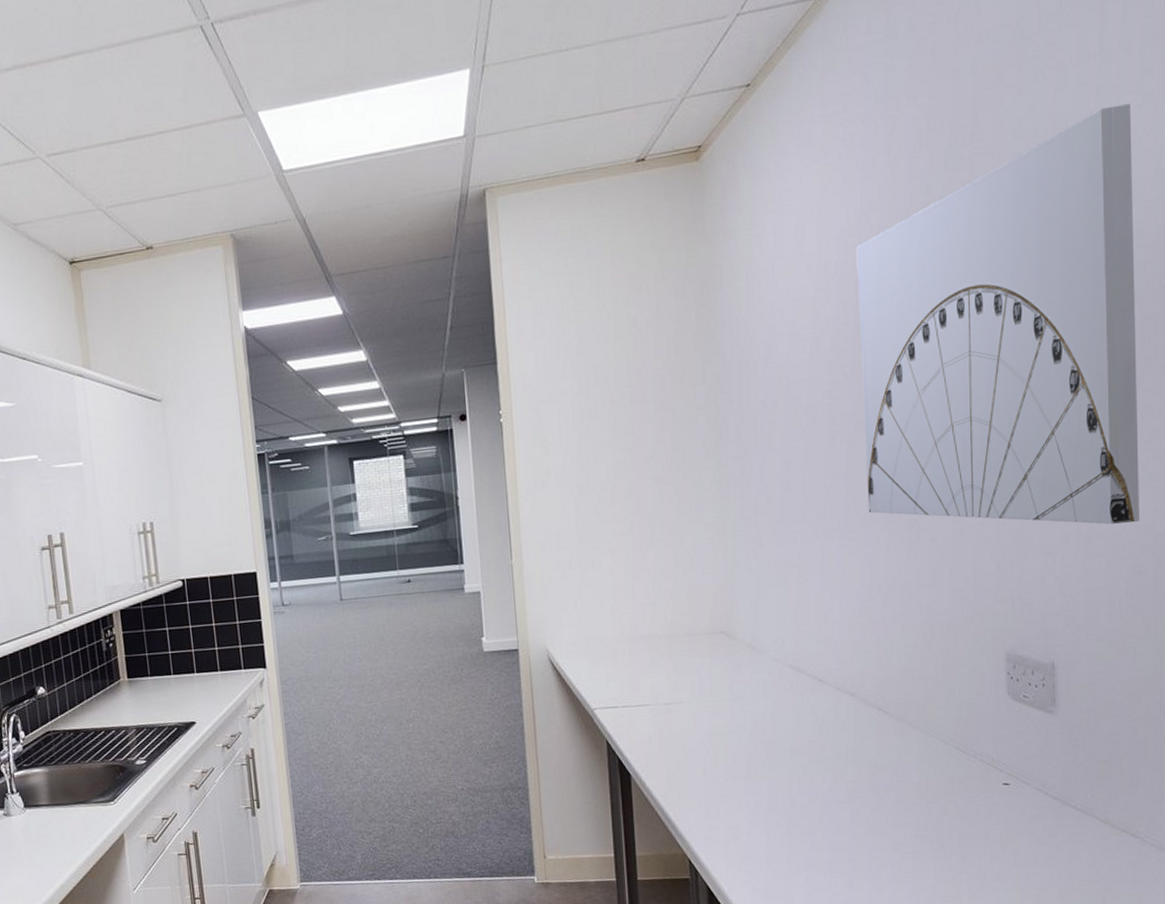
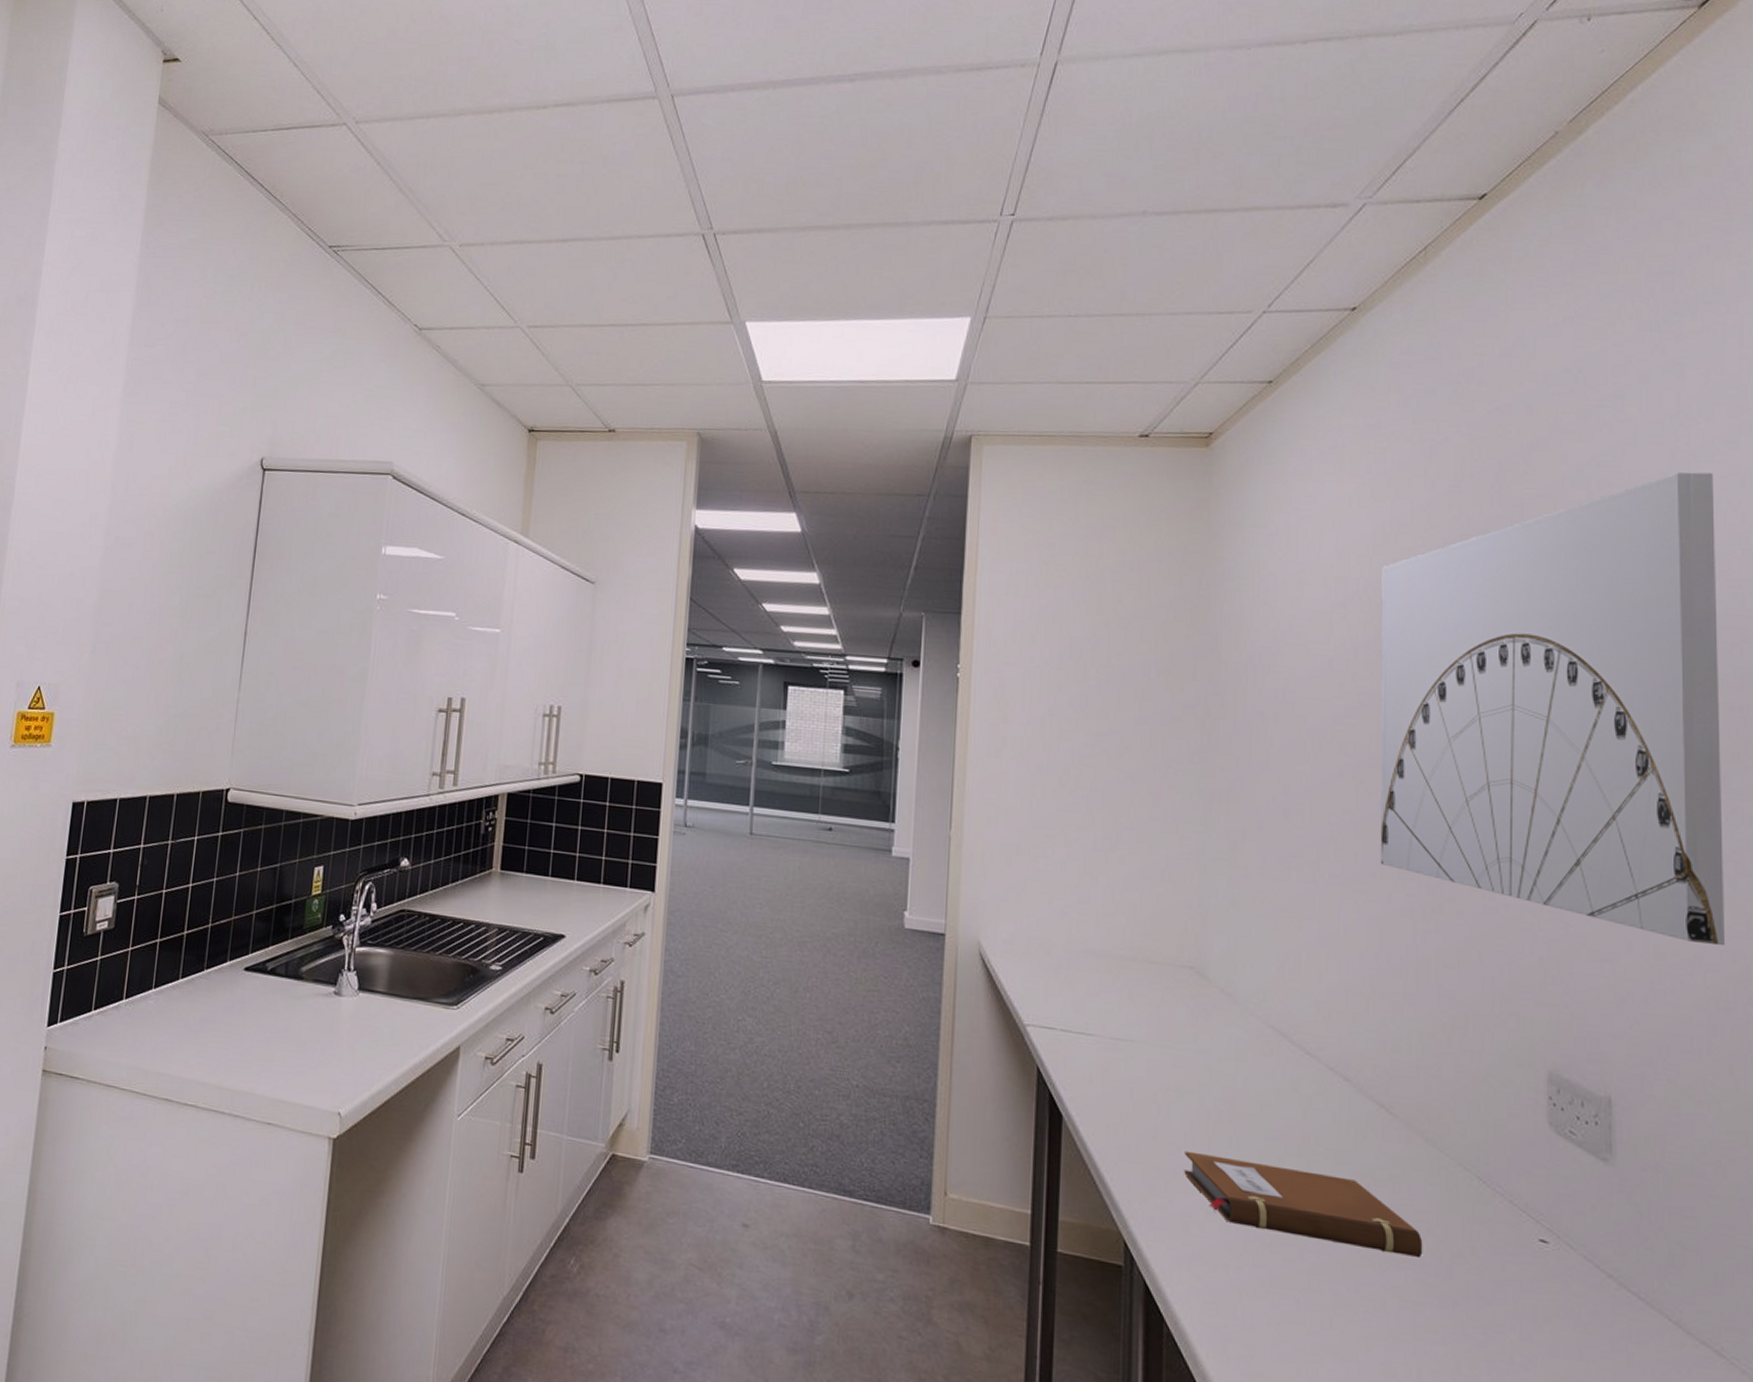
notebook: none [730,771,917,827] -> present [1184,1150,1423,1257]

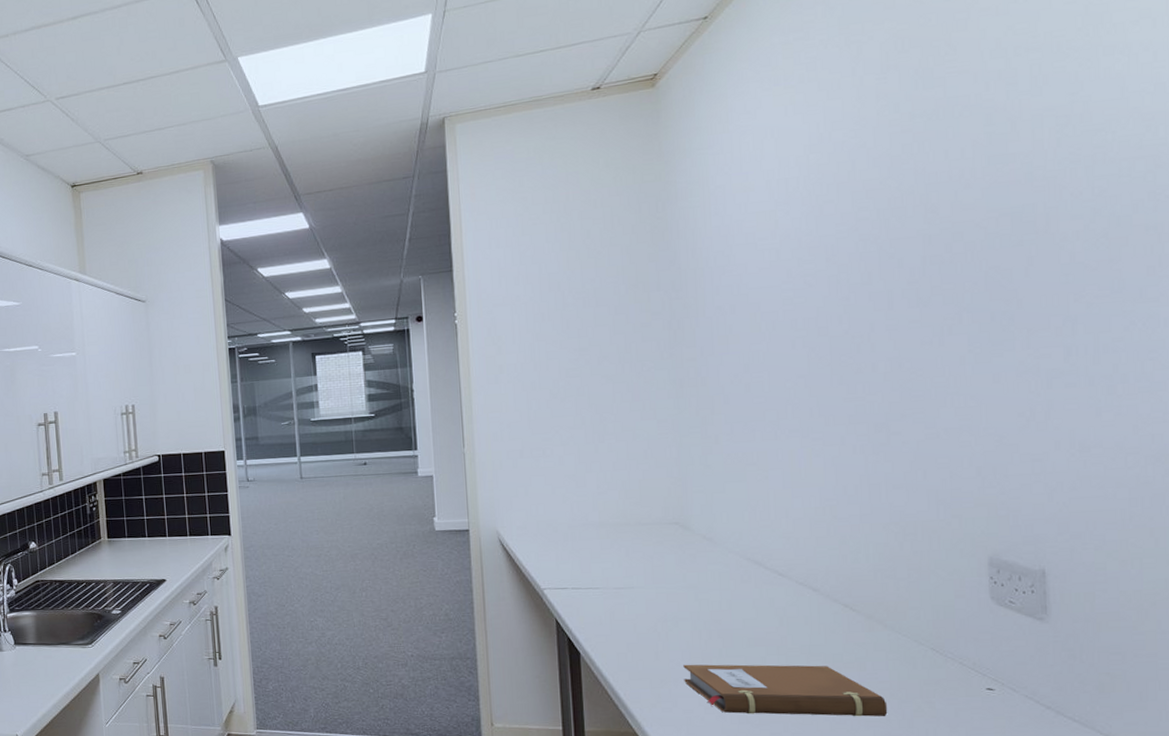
wall art: present [1380,472,1724,946] -> none [818,20,1143,433]

